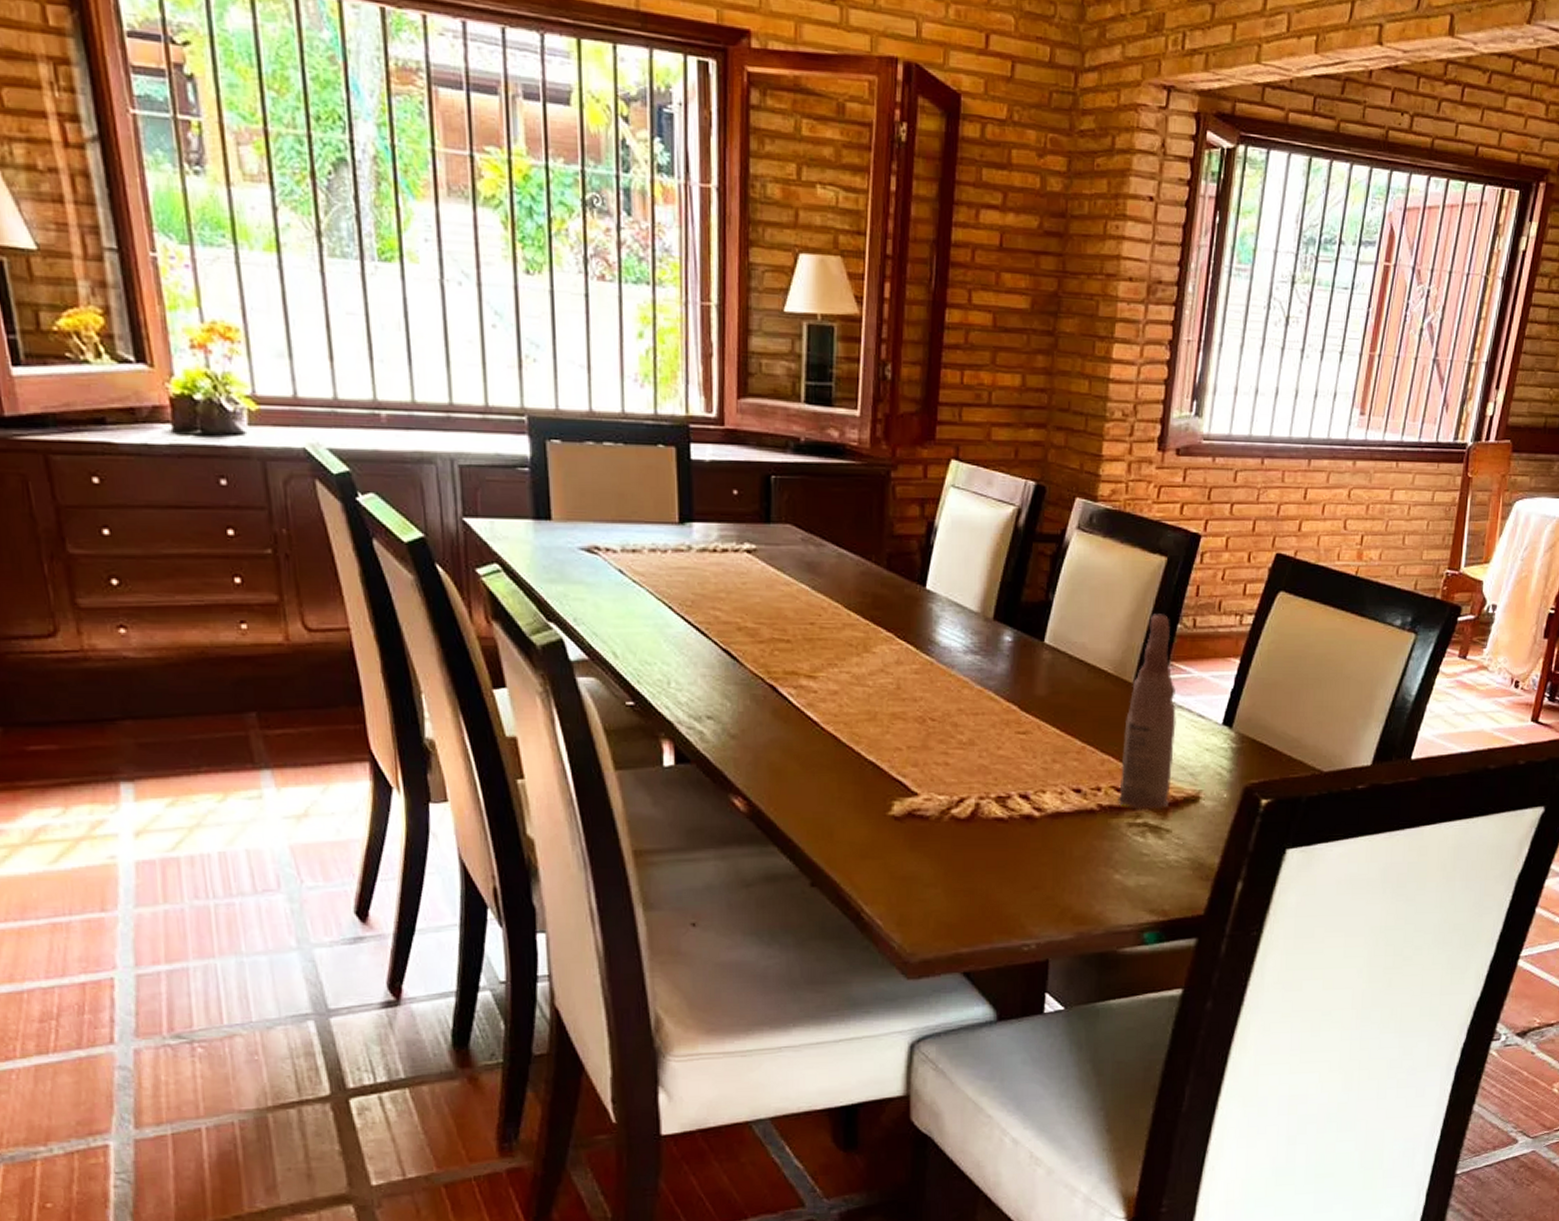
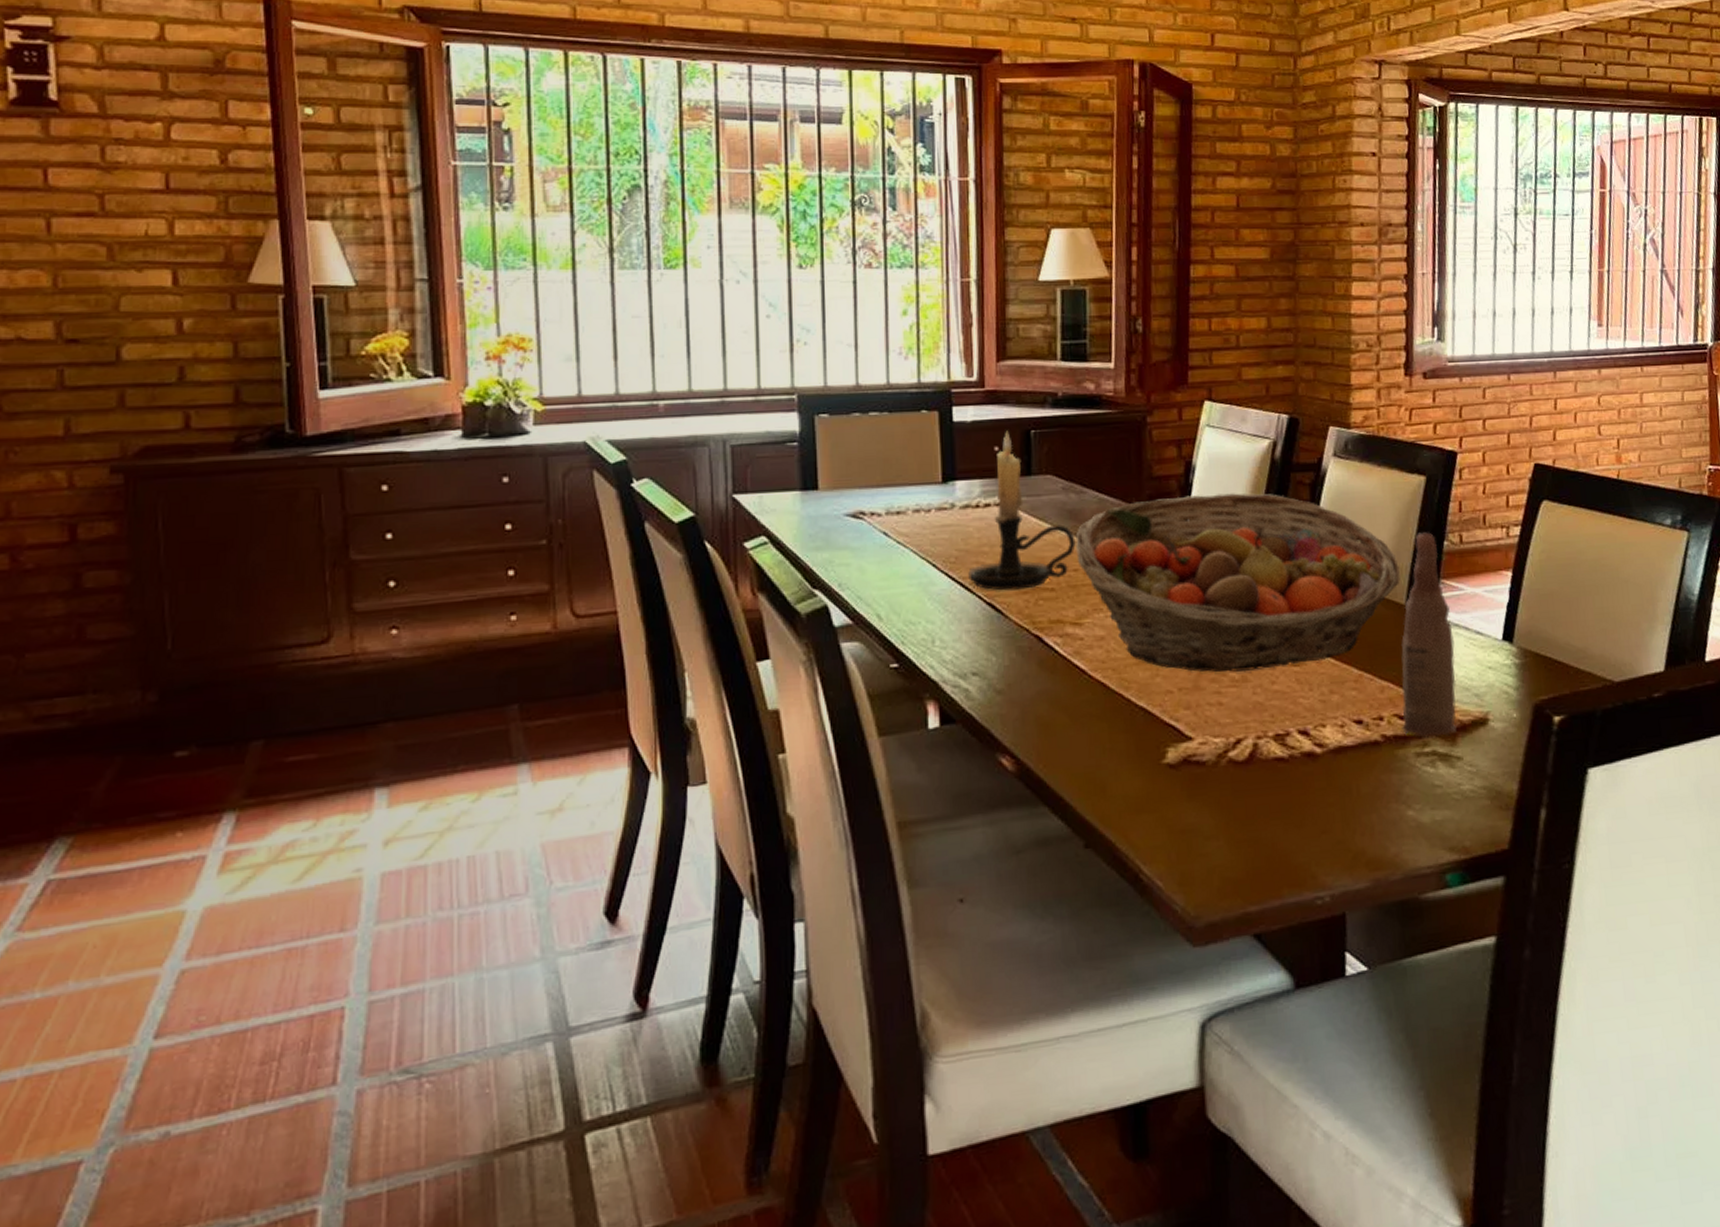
candle holder: none [704,474,813,639] -> present [968,430,1076,591]
fruit basket: none [813,557,1131,736] -> present [1075,493,1400,673]

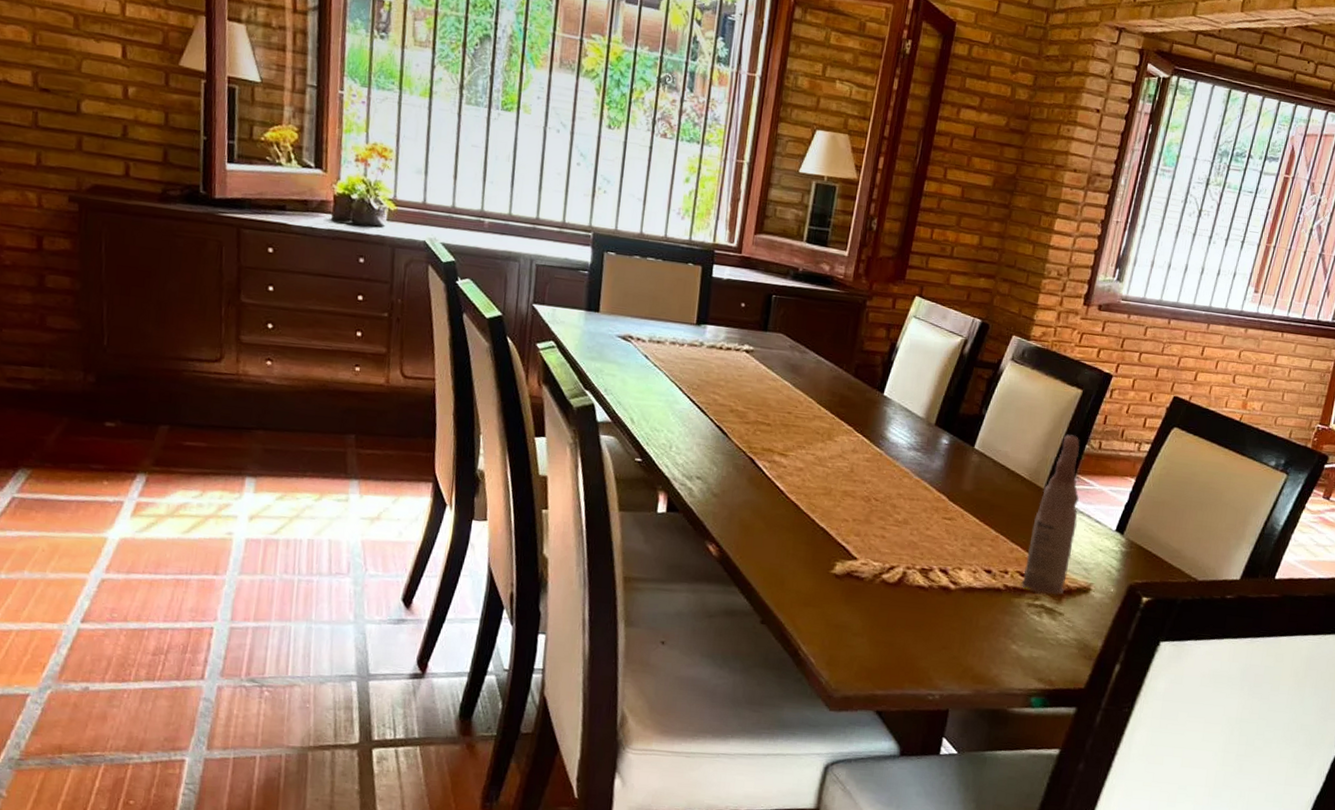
candle holder: present [968,430,1076,591] -> none [705,292,793,420]
fruit basket: present [1075,493,1400,673] -> none [791,368,1046,519]

